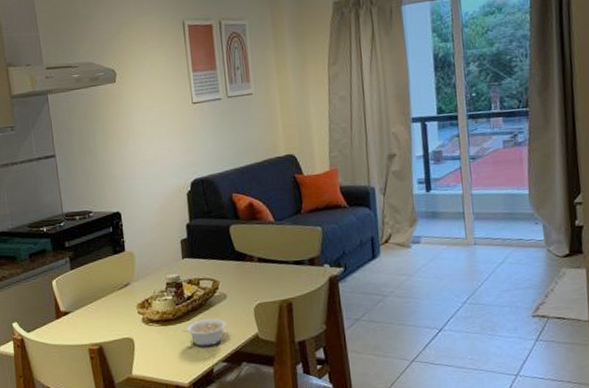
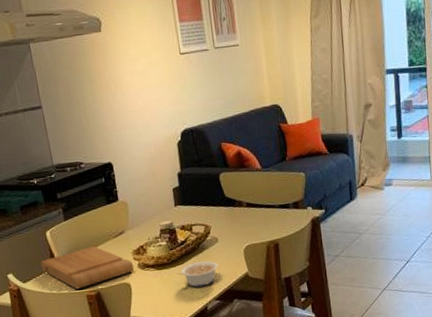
cutting board: none [44,298,138,342] -> present [40,246,134,290]

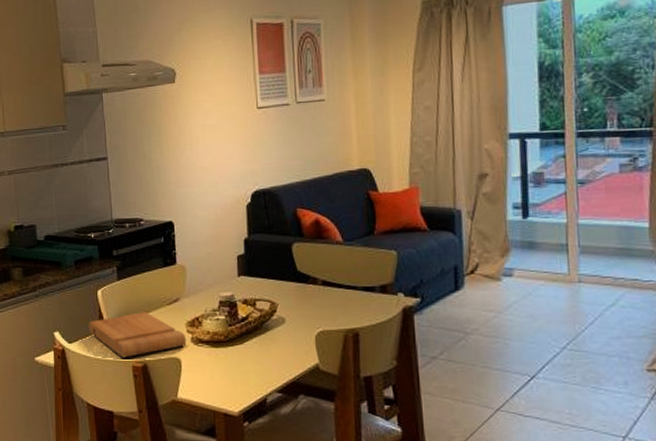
legume: present [177,260,219,287] -> none [234,344,284,374]

